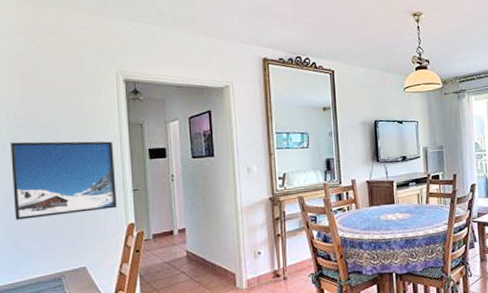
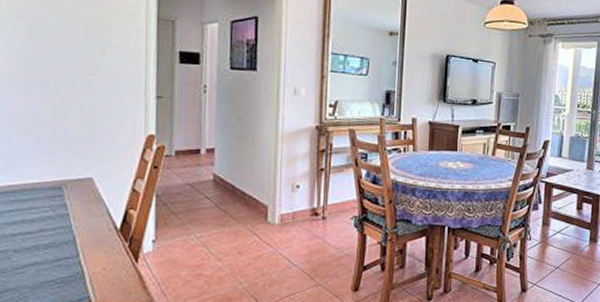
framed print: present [11,141,117,220] -> none [9,21,137,115]

